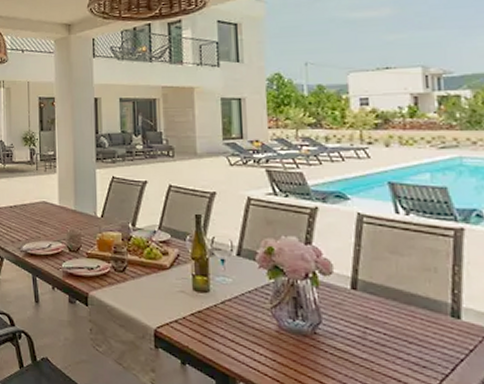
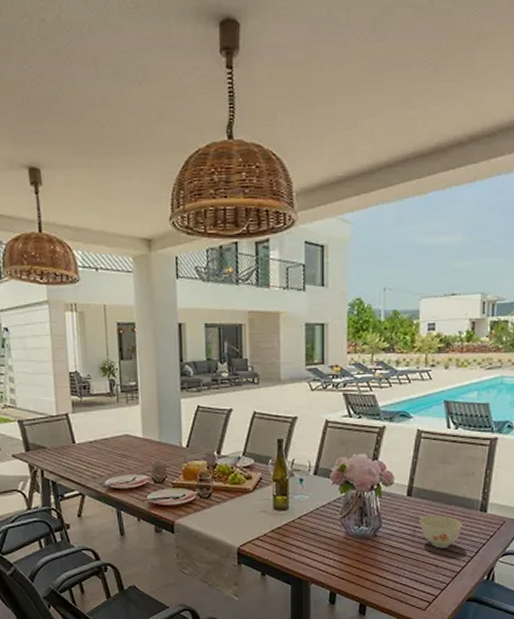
bowl: none [370,315,429,360] -> present [419,515,462,549]

